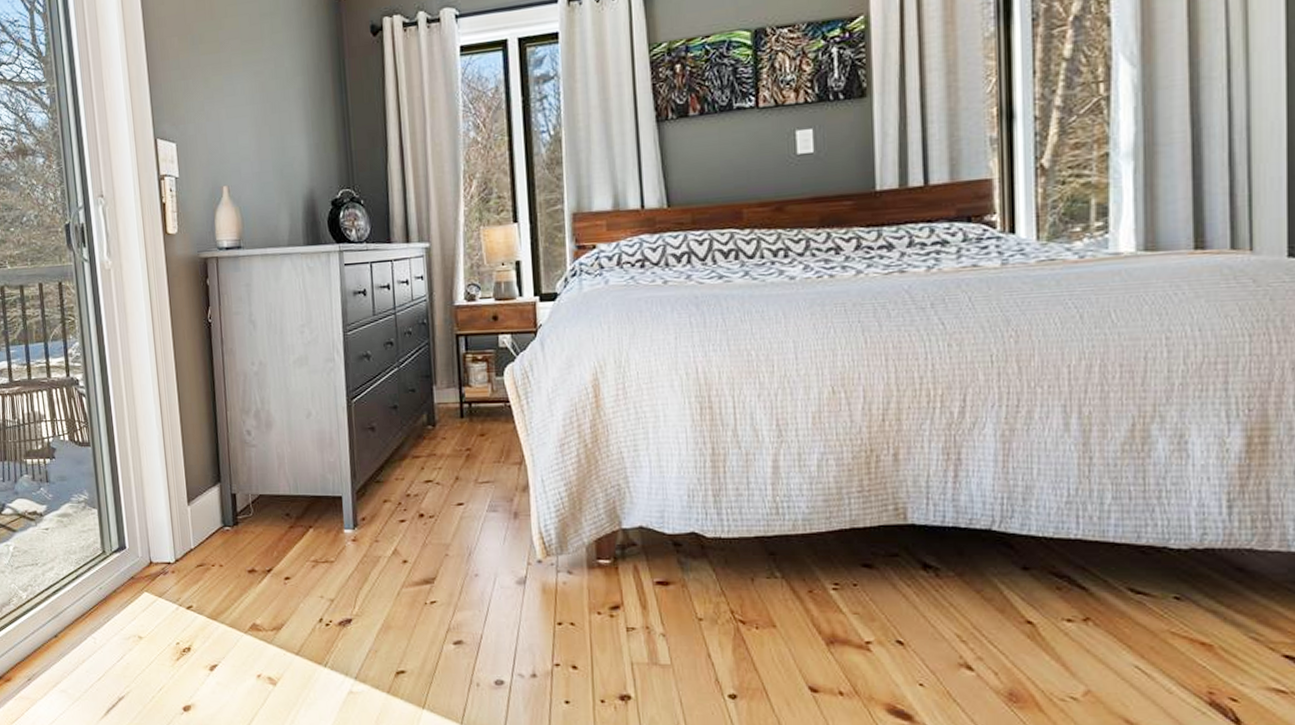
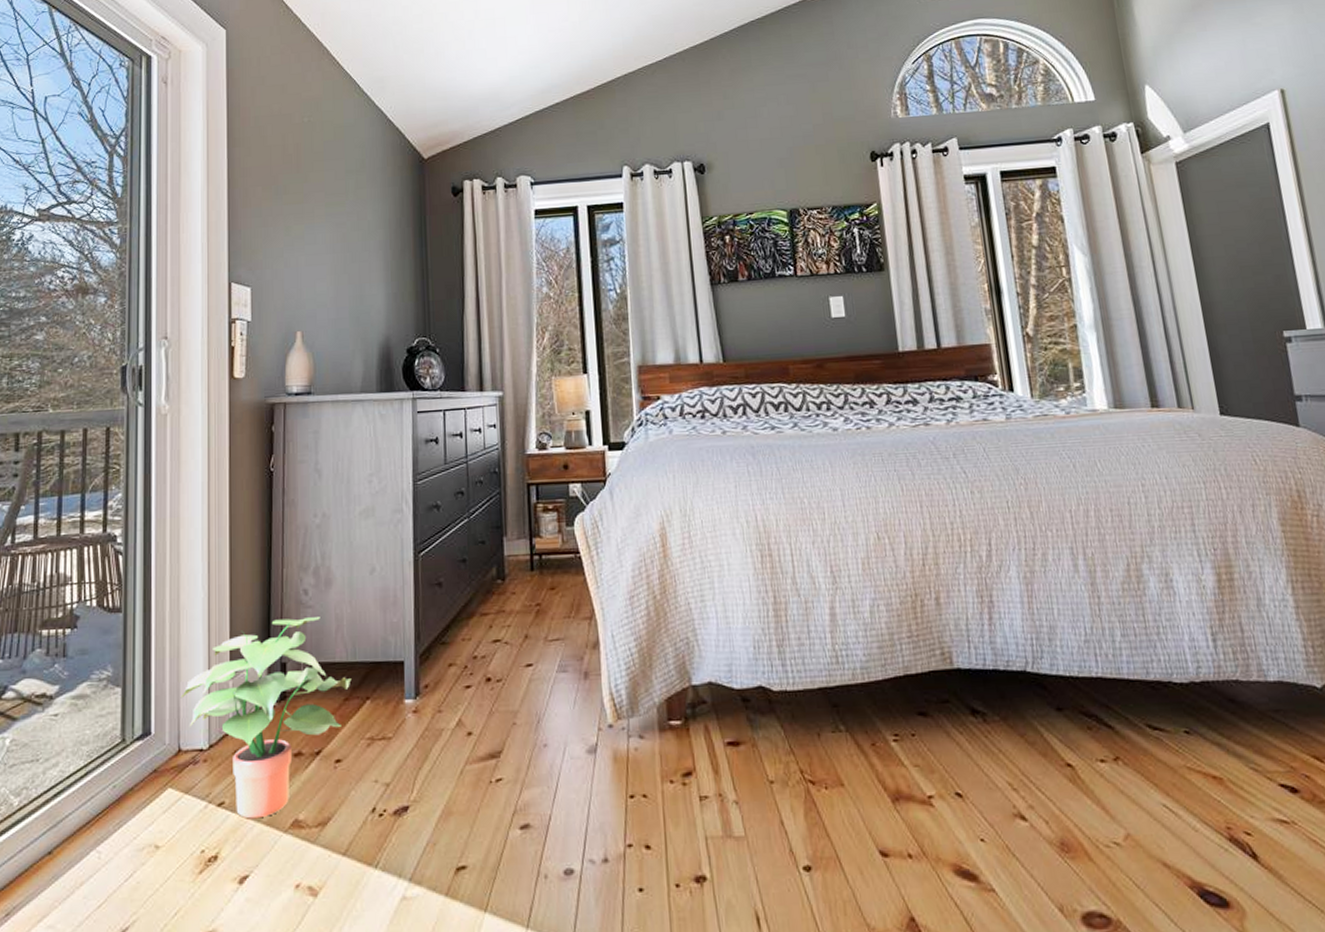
potted plant: none [147,455,295,621] -> present [180,617,352,819]

